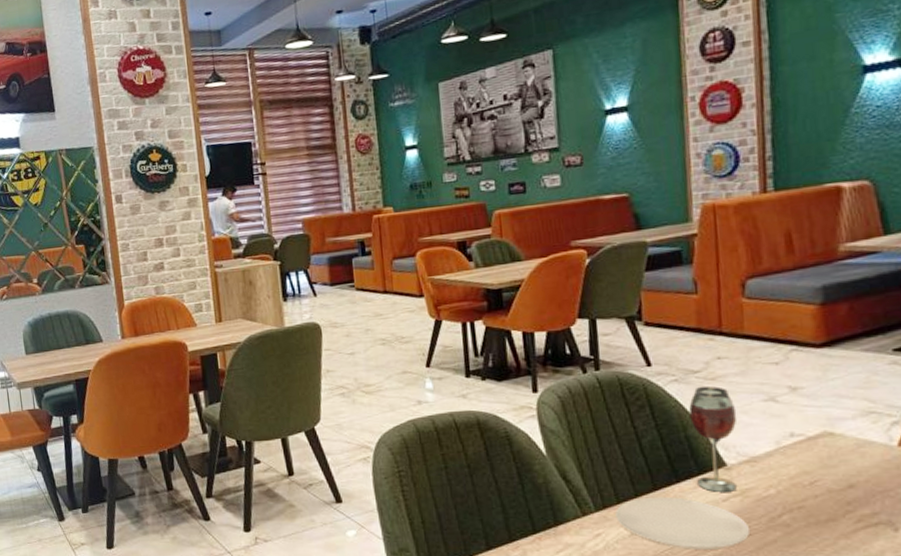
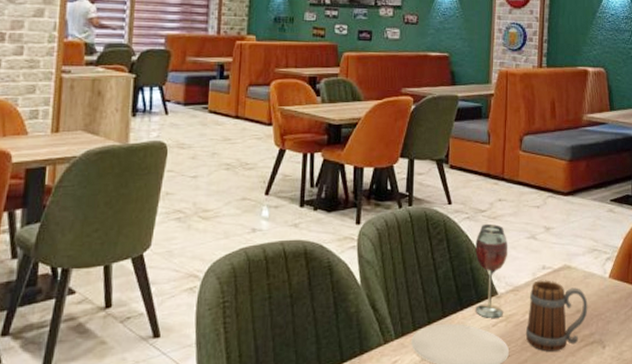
beer mug: none [771,449,867,532] -> present [525,280,588,352]

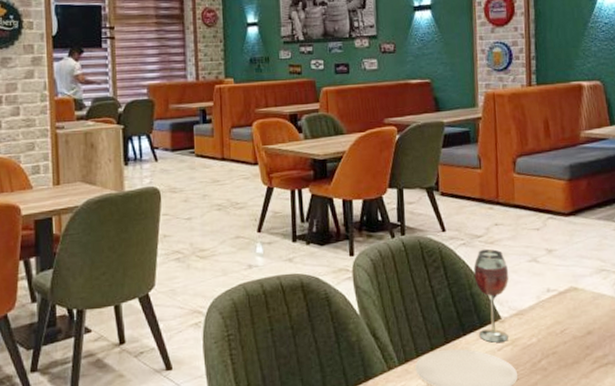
beer mug: present [525,280,588,352] -> none [533,302,600,374]

